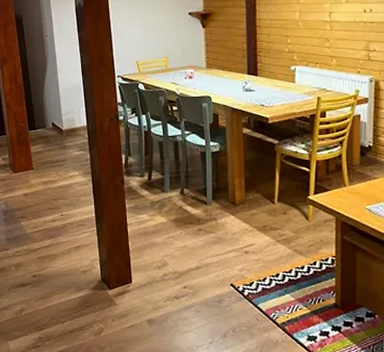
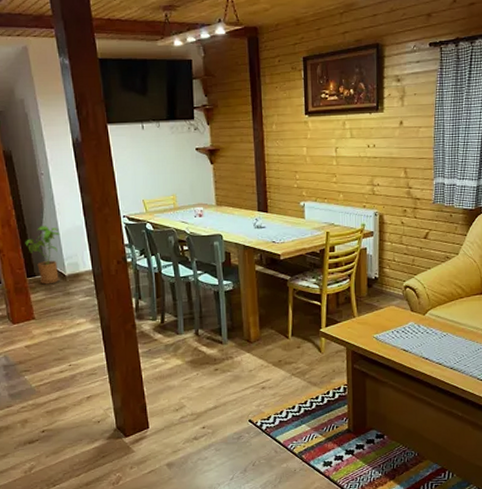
house plant: none [29,83,60,138] -> present [25,226,60,285]

